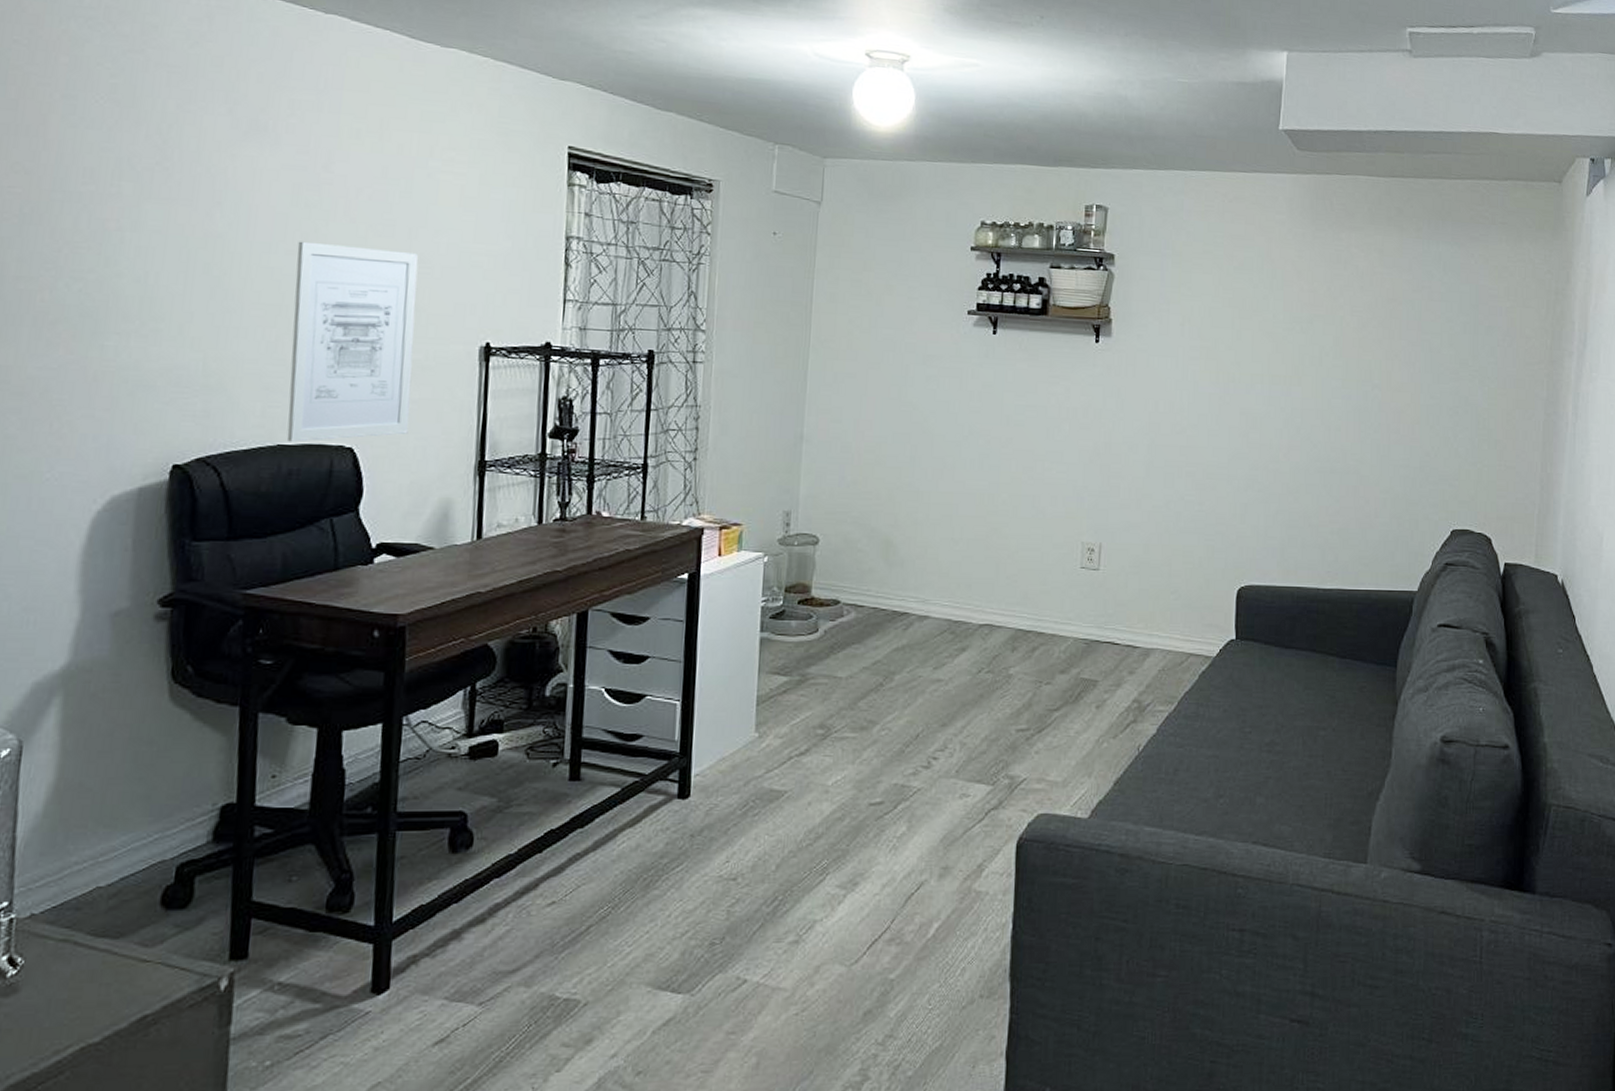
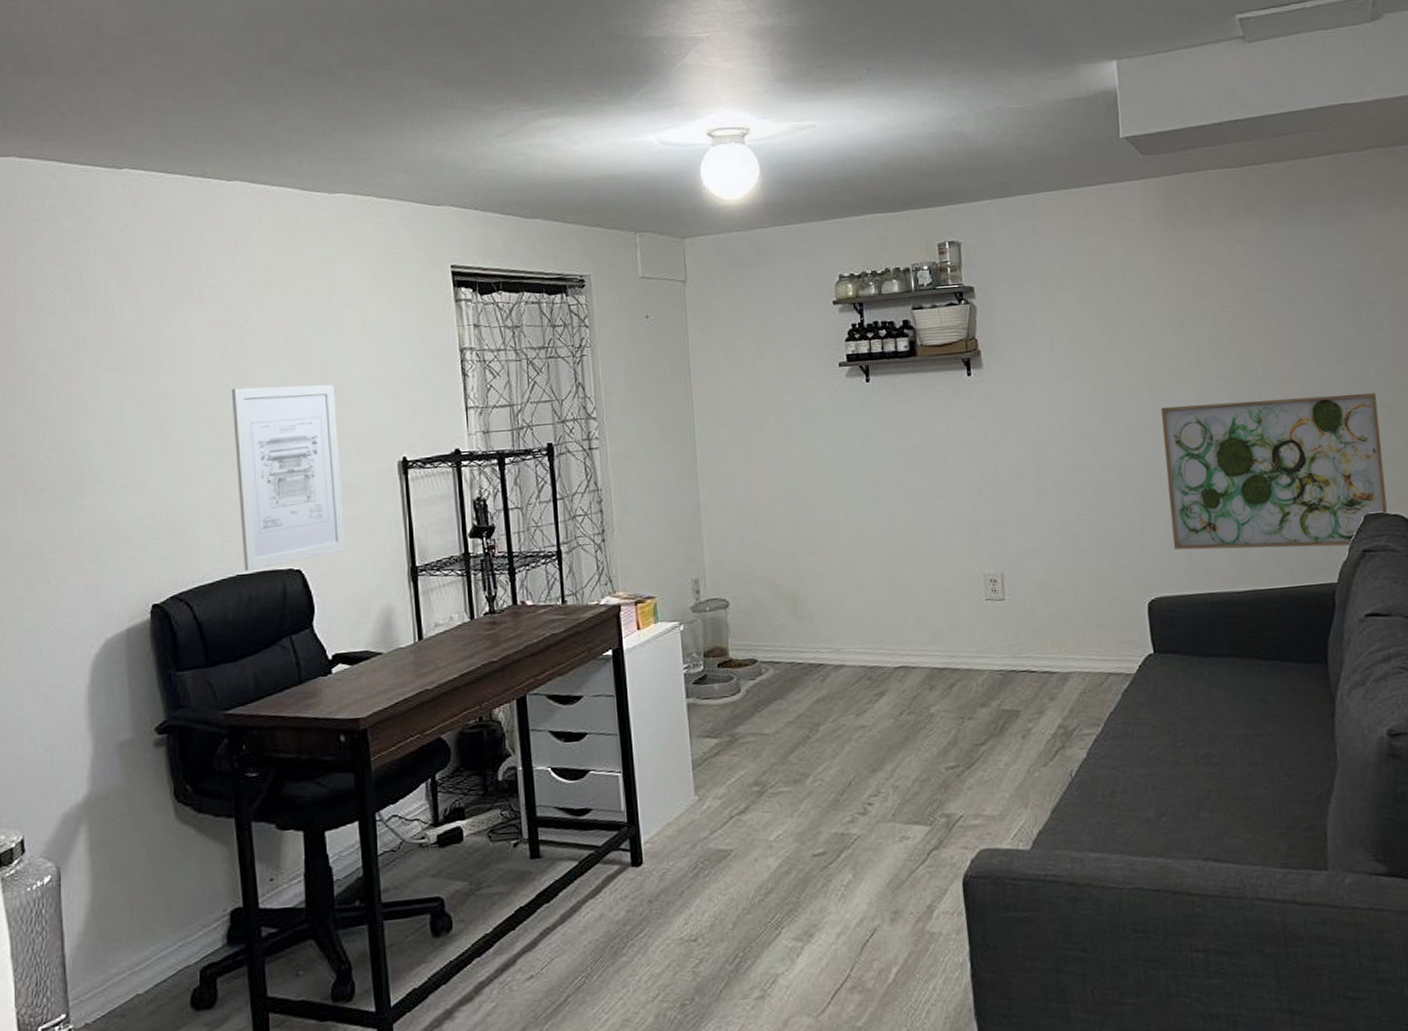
wall art: none [1270,400,1480,558] -> present [1161,393,1388,551]

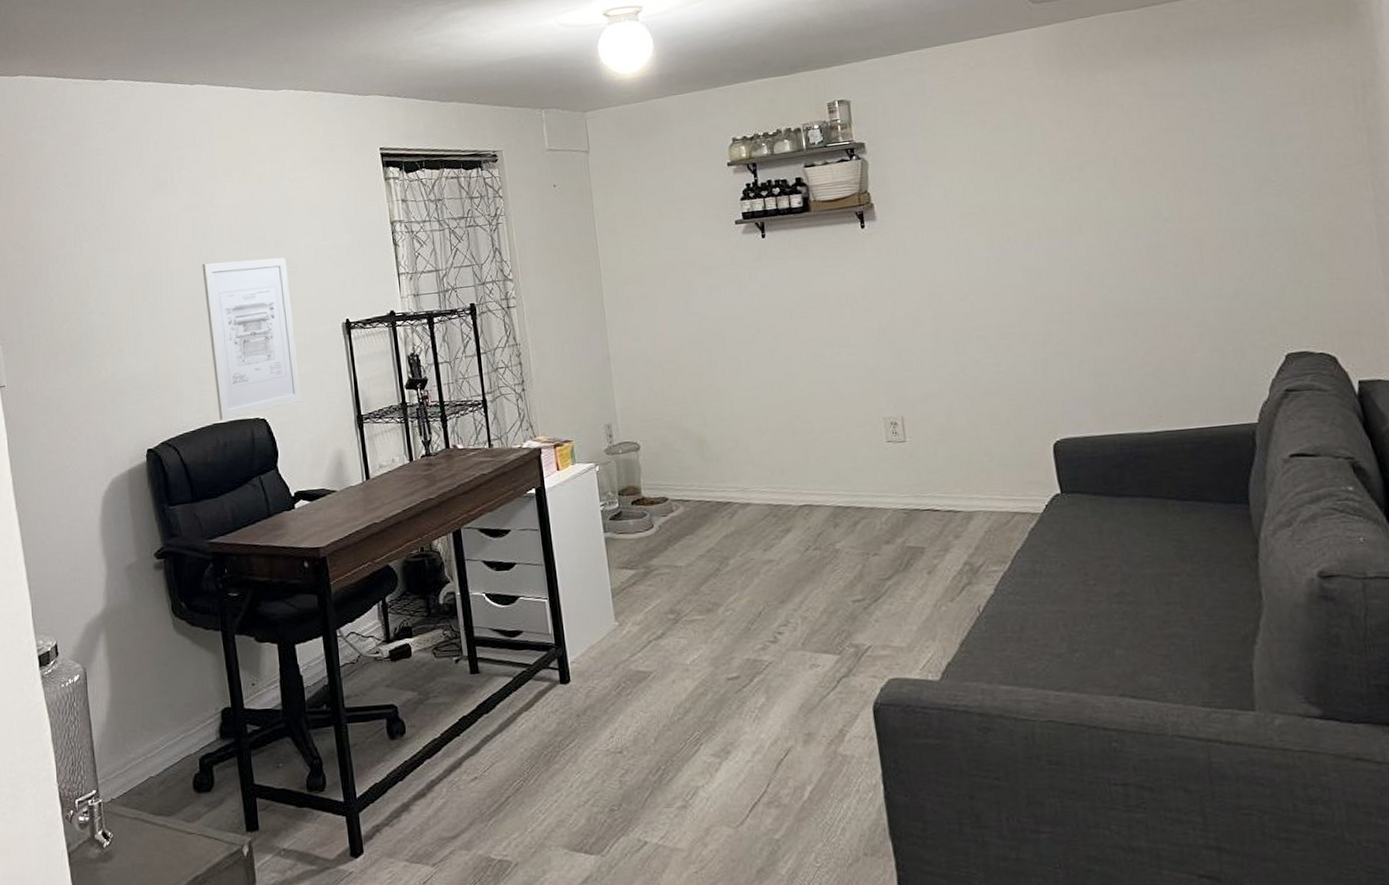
wall art: present [1161,393,1388,551] -> none [1061,230,1313,392]

